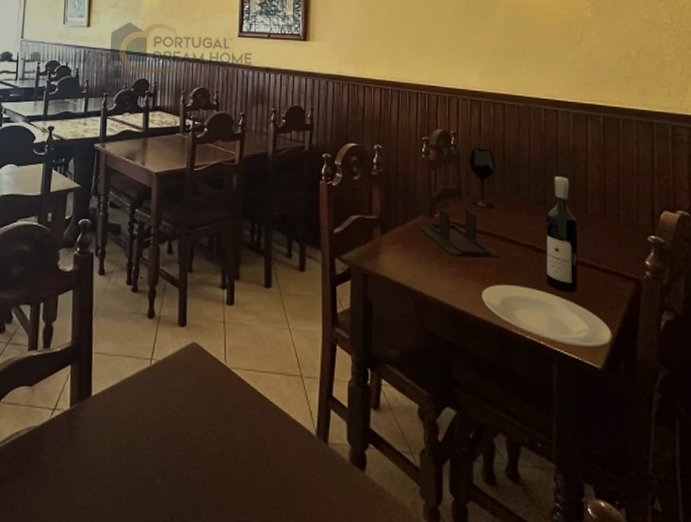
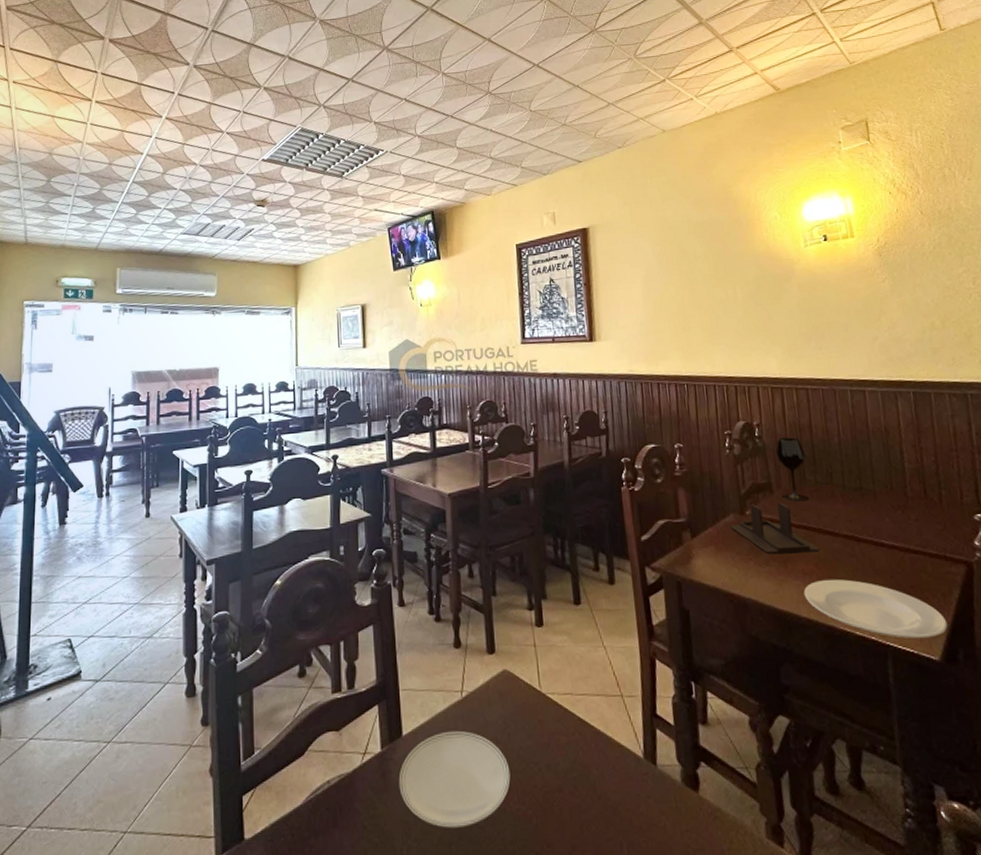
plate: none [83,395,190,487] -> present [398,730,511,829]
bottle: present [546,176,579,293] -> none [864,460,906,582]

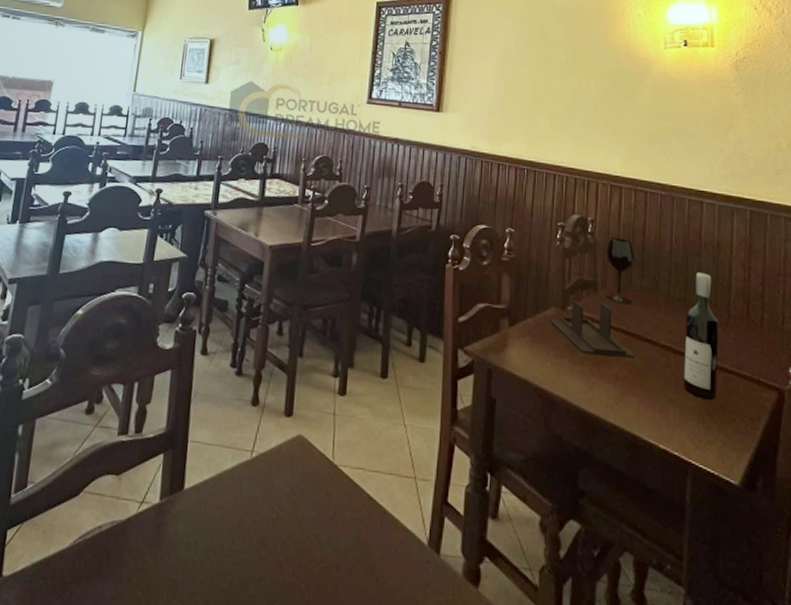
plate: present [398,730,511,829] -> none [172,490,290,594]
plate: present [803,579,948,639] -> none [613,387,751,461]
bottle: none [864,460,906,582] -> present [683,273,719,400]

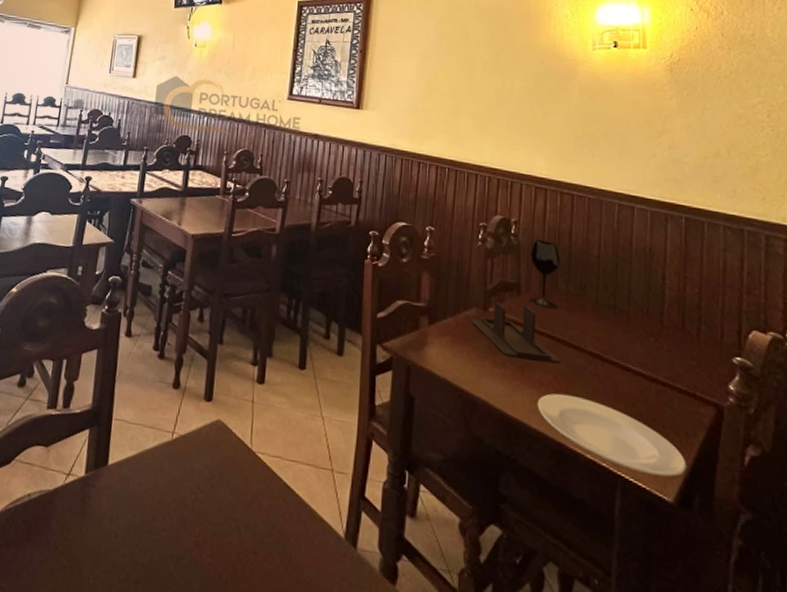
plate: none [613,387,751,461] -> present [537,393,687,477]
bottle: present [683,273,719,400] -> none [612,279,652,412]

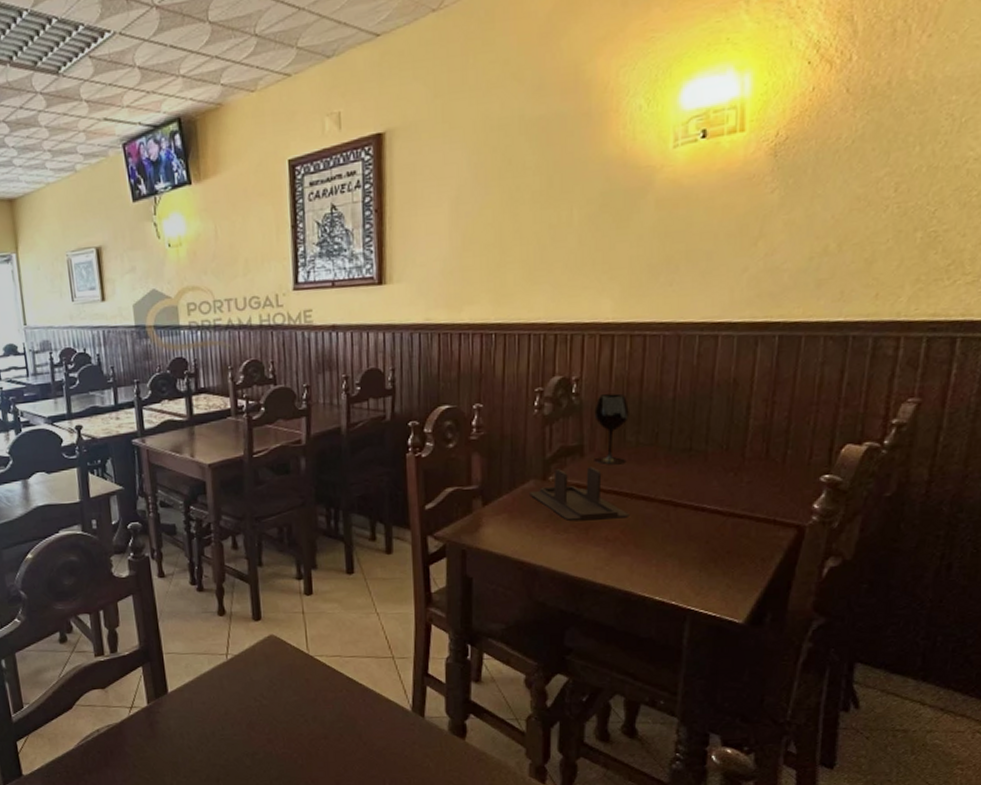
plate: present [537,393,687,477] -> none [603,545,761,603]

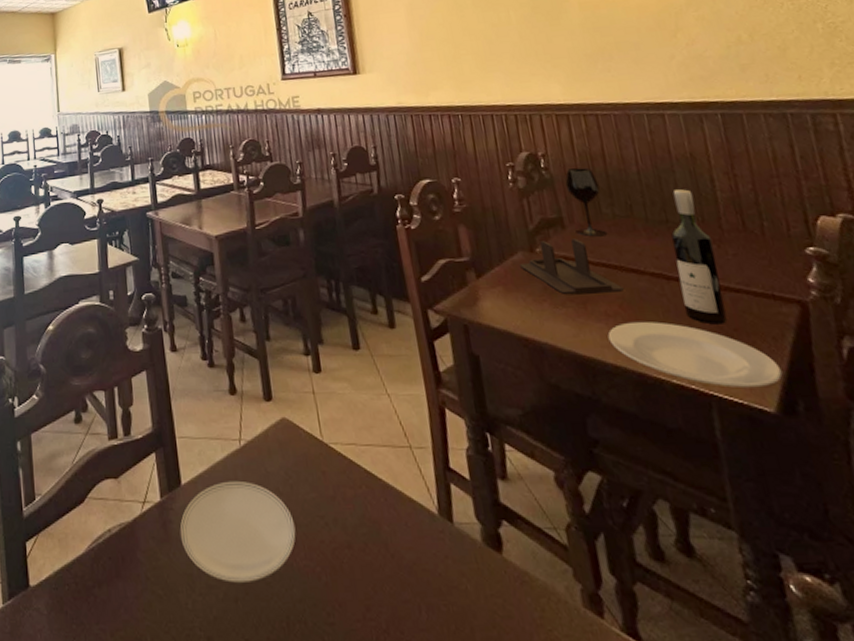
plate: none [166,688,277,768] -> present [179,480,296,584]
plate: none [603,545,761,603] -> present [607,321,783,388]
bottle: none [684,416,731,548] -> present [671,189,728,325]

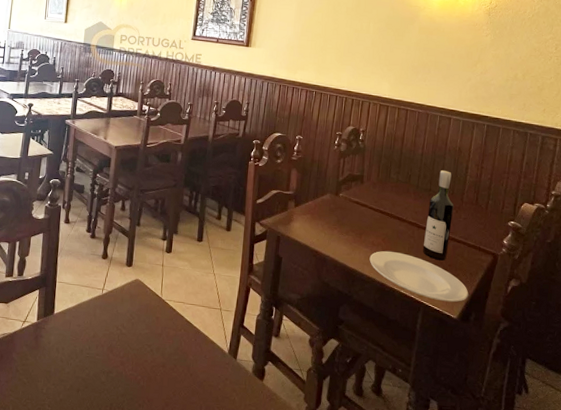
plate: present [179,480,296,584] -> none [46,315,130,381]
napkin holder: present [520,238,624,294] -> none [326,189,389,231]
wineglass: present [565,167,608,237] -> none [369,144,394,193]

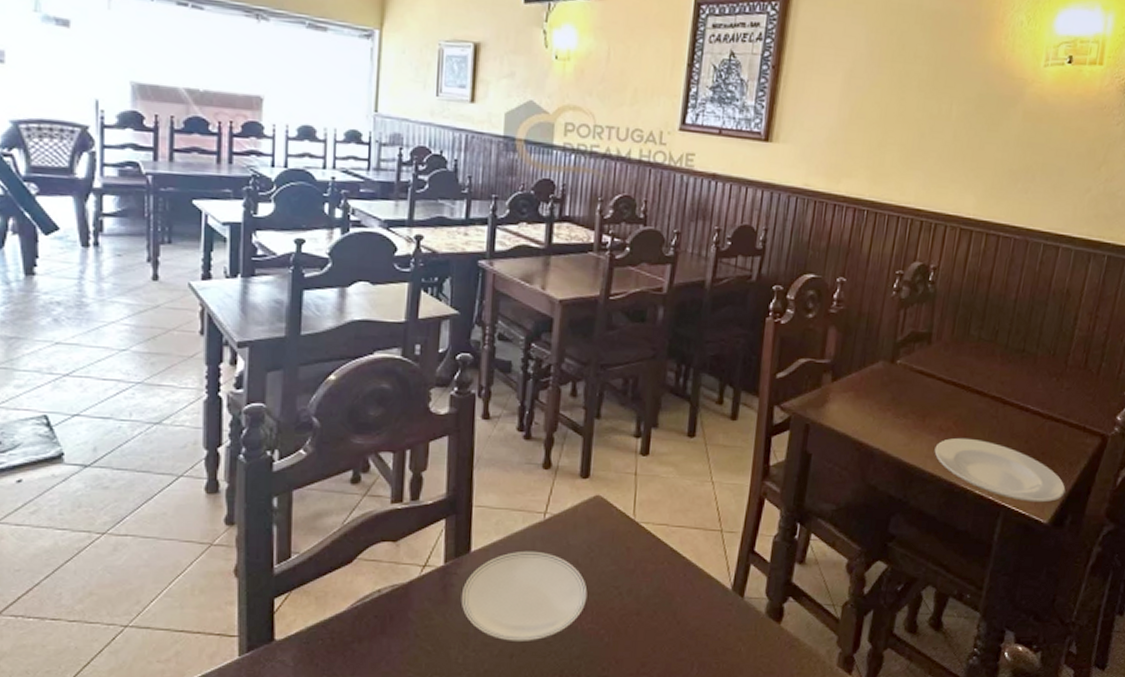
plate: none [46,315,130,381] -> present [460,550,588,643]
bottle: present [422,170,454,261] -> none [1007,322,1055,448]

